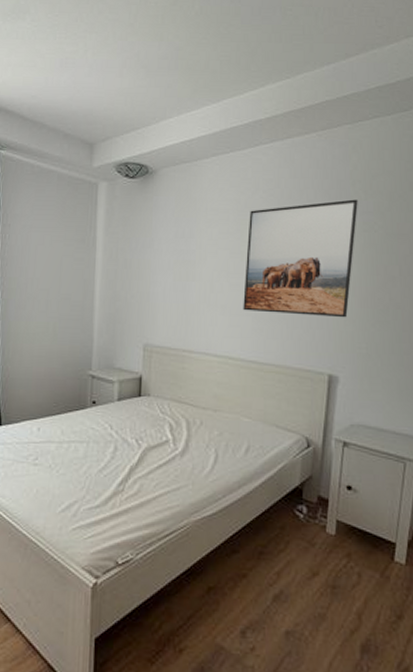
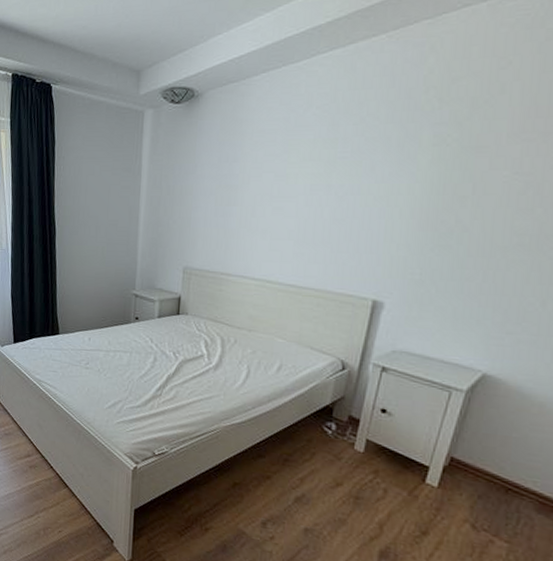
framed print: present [243,199,358,318] -> none [285,109,430,242]

